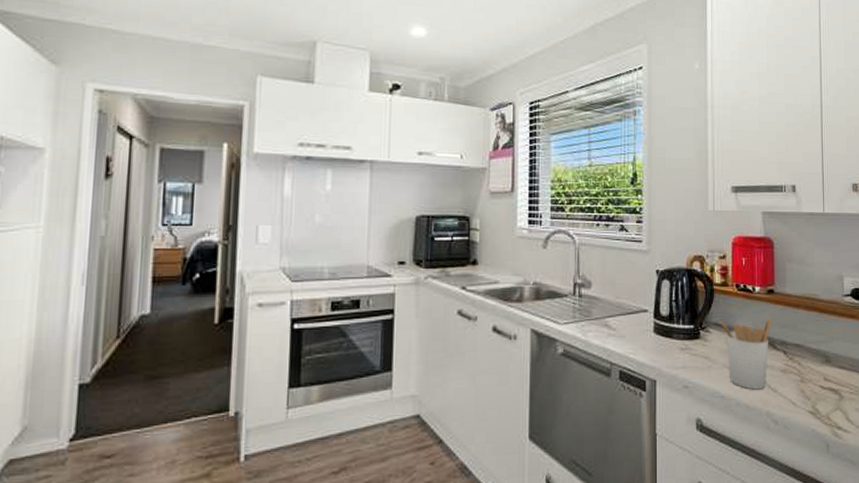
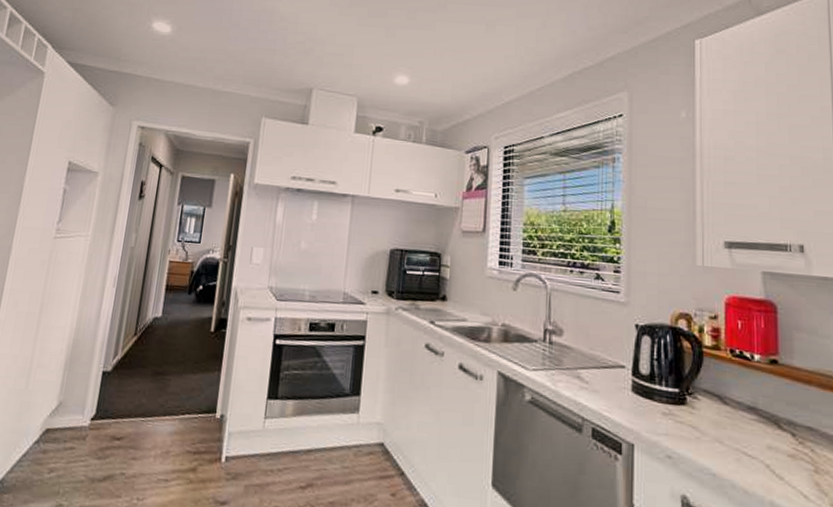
utensil holder: present [719,317,773,390] -> none [709,389,777,474]

